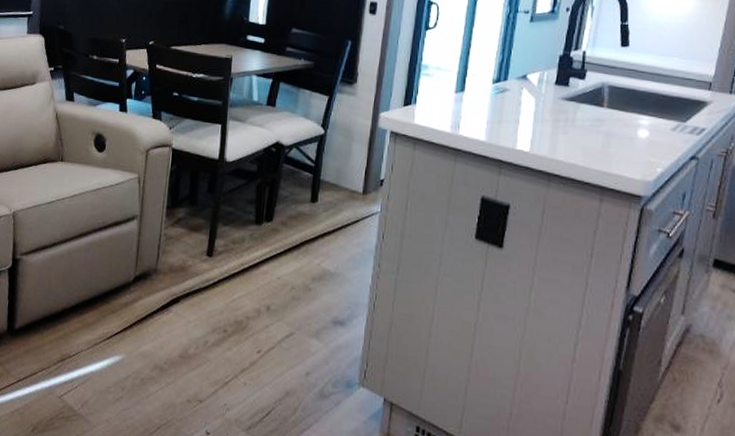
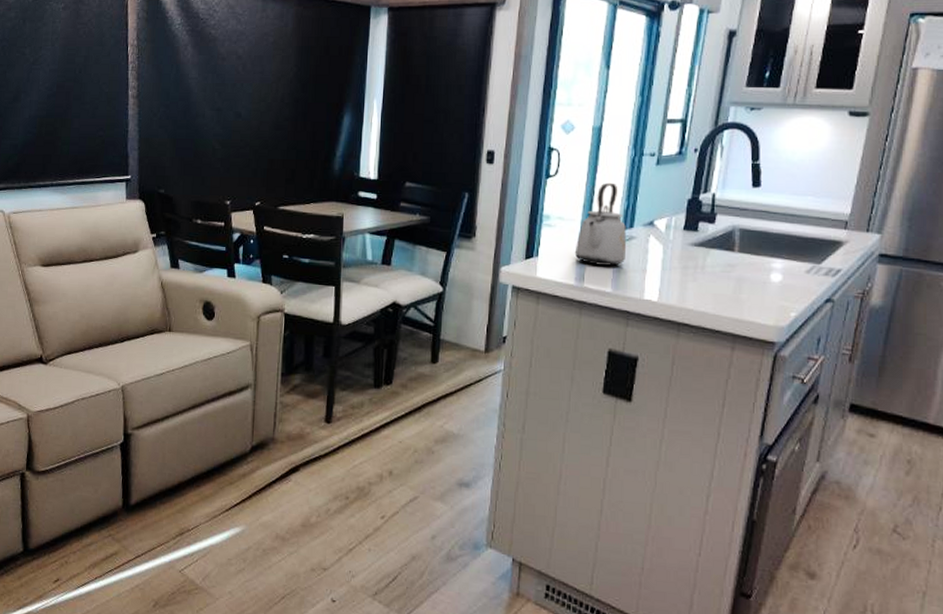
kettle: none [451,36,501,116] -> present [574,182,627,266]

